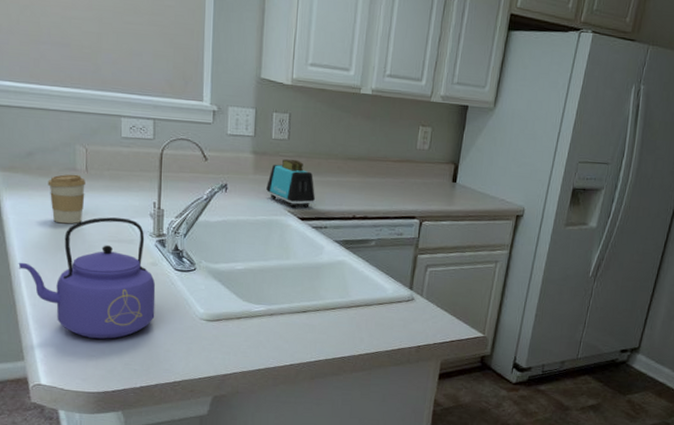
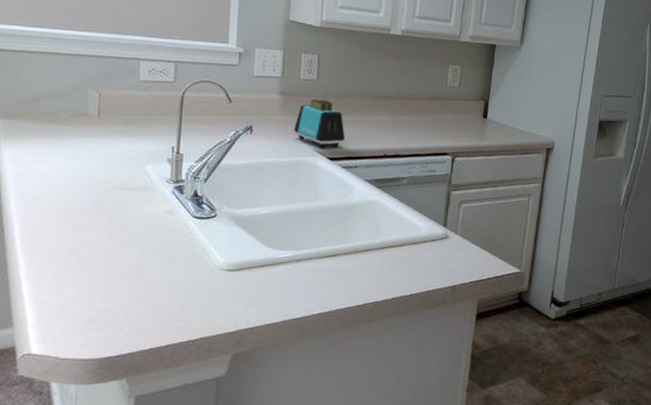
kettle: present [18,217,156,339] -> none [13,164,171,297]
coffee cup: present [47,174,85,224] -> none [53,119,97,173]

